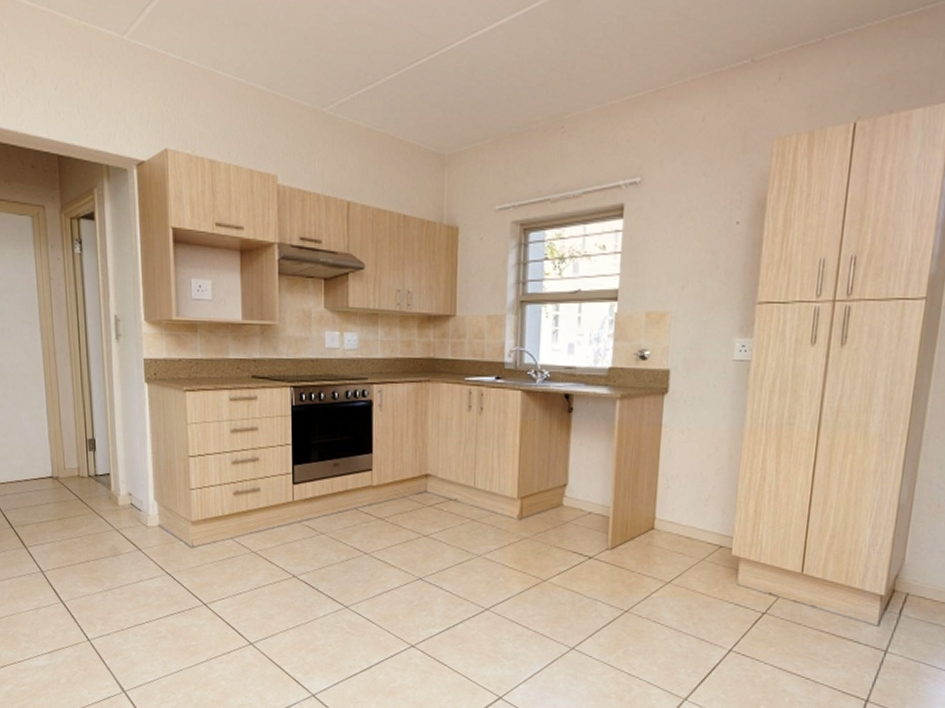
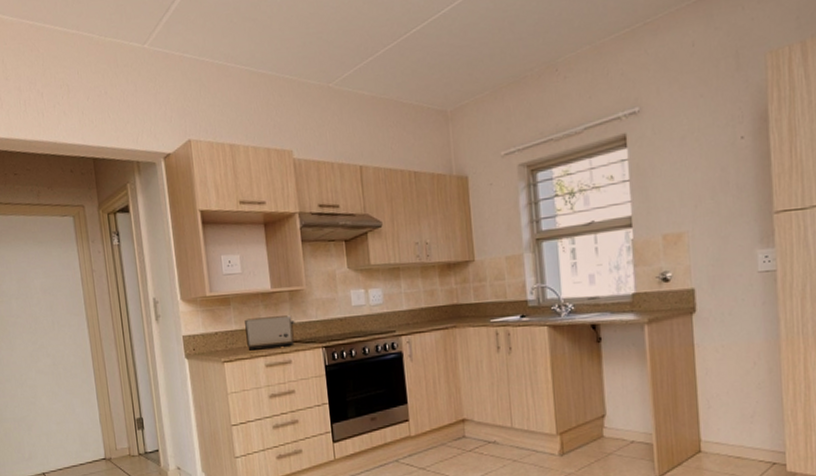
toaster: none [211,348,264,382] -> present [245,315,295,351]

